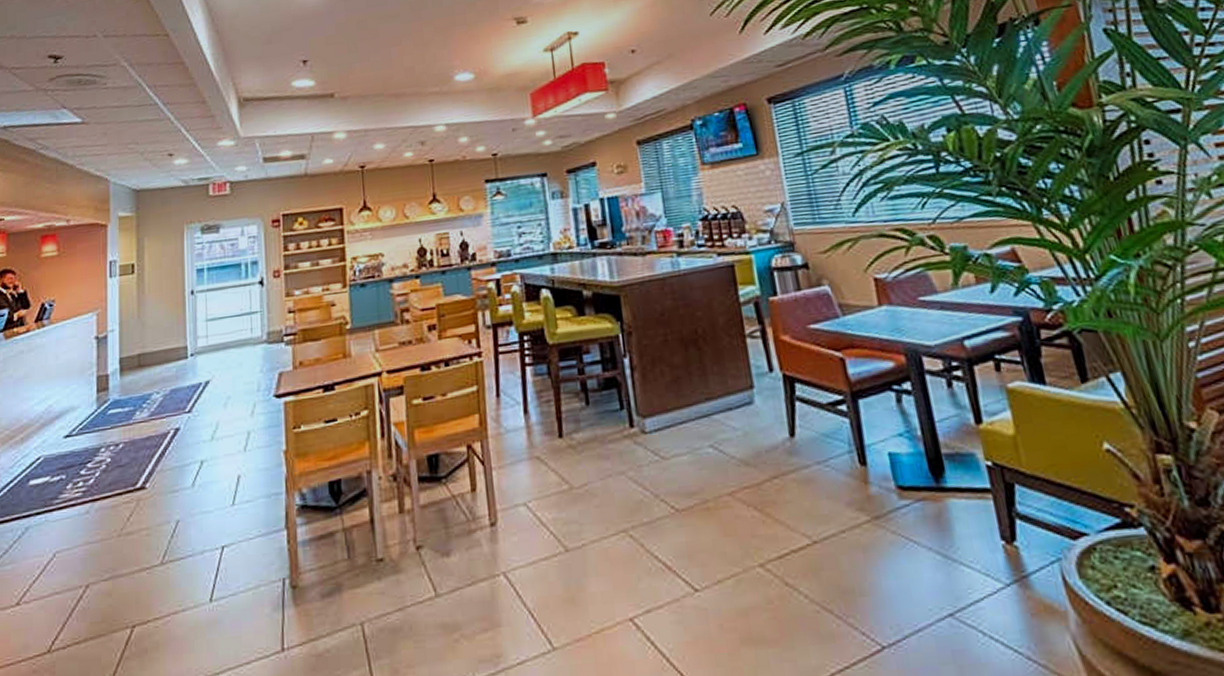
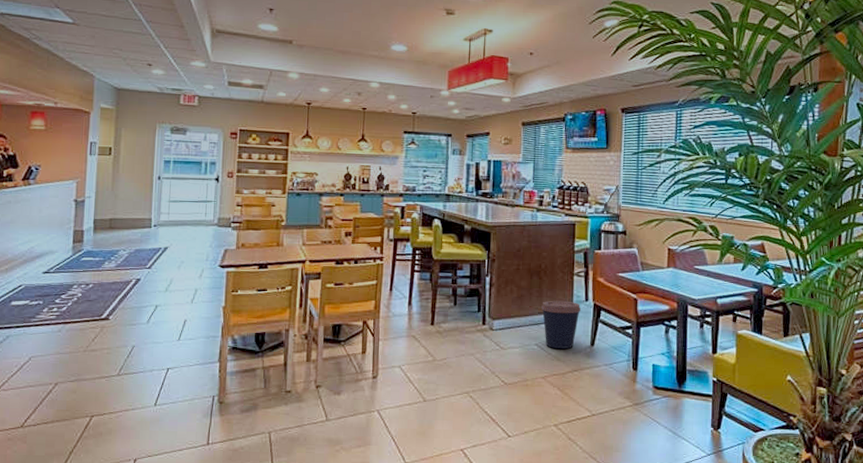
coffee cup: none [708,375,767,449] -> present [541,300,581,349]

